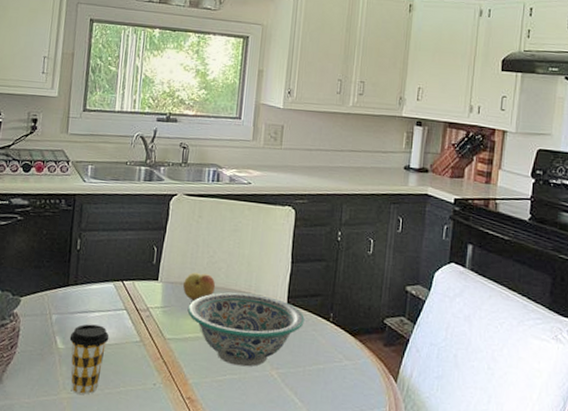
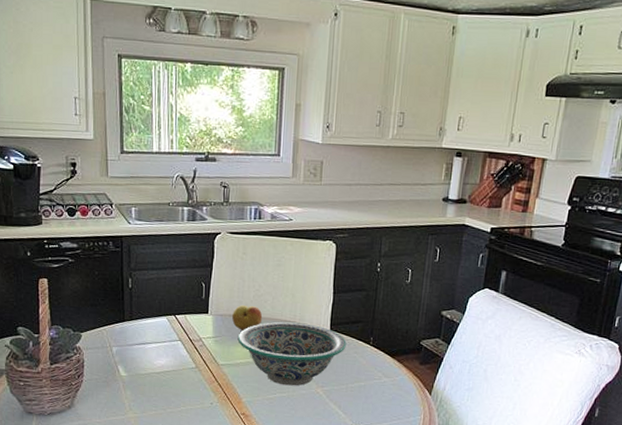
coffee cup: present [69,324,110,395] -> none [130,354,167,414]

